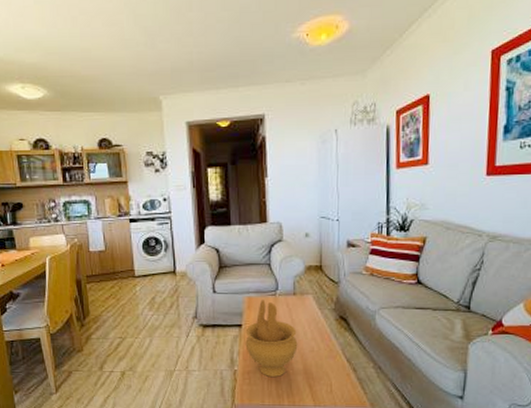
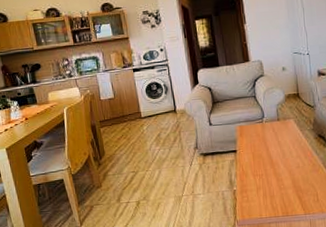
decorative bowl: present [245,300,298,377] -> none [240,127,286,193]

